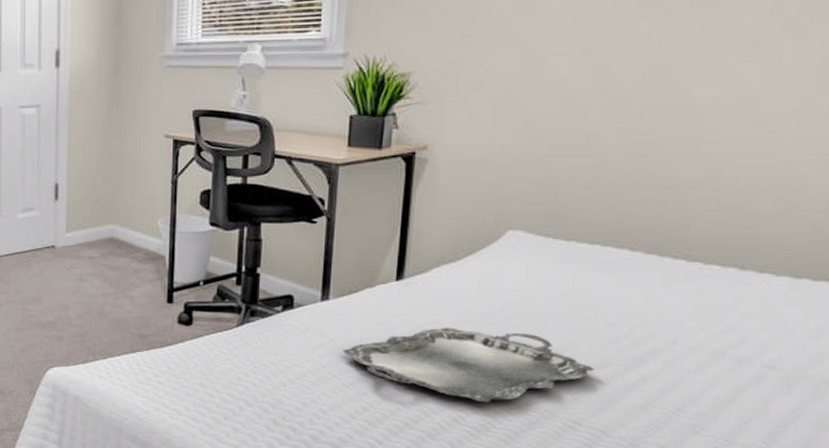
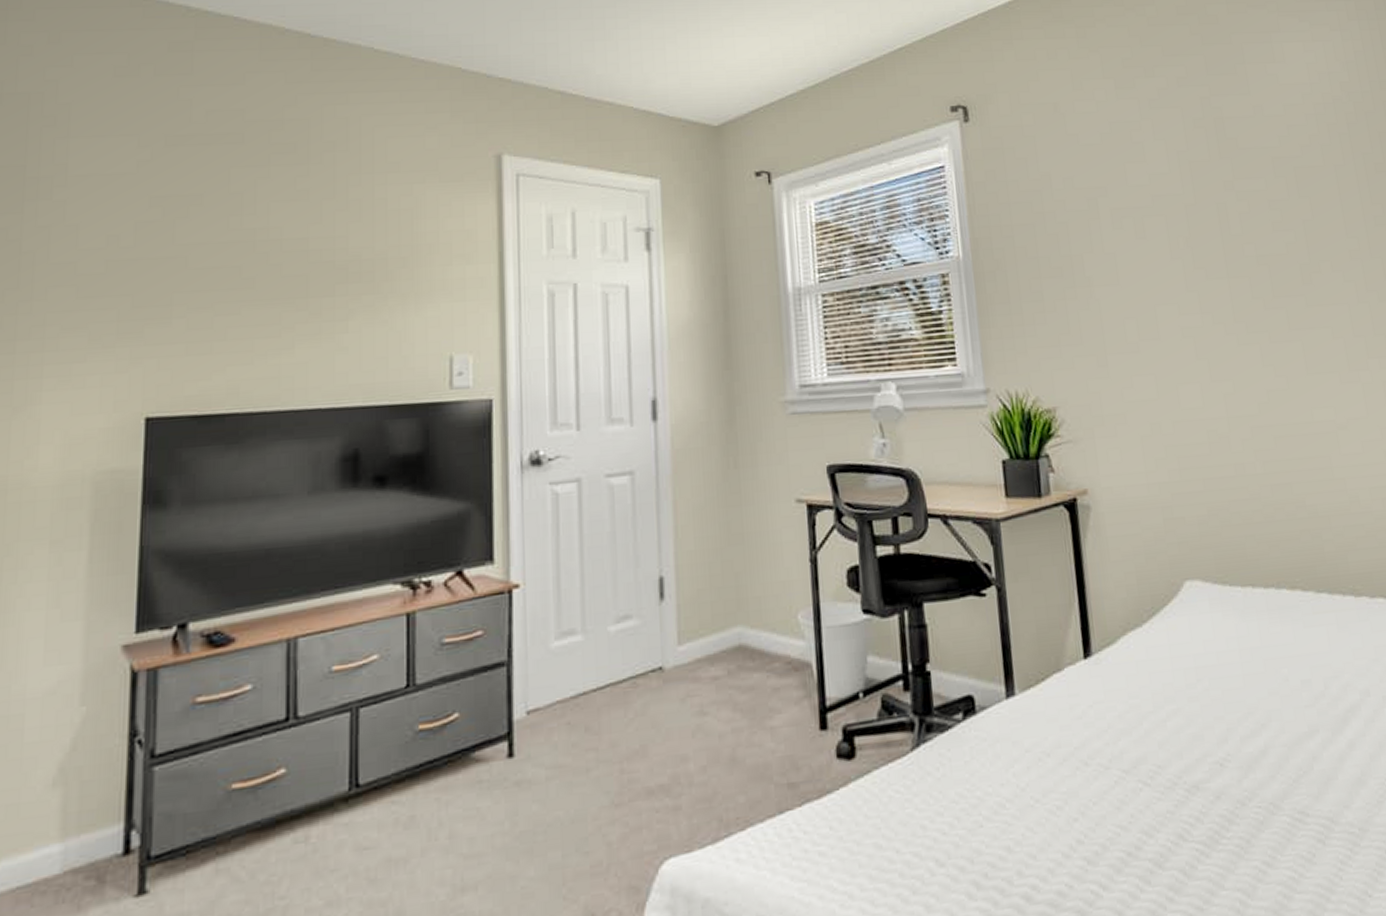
serving tray: present [342,327,595,403] -> none [1040,706,1305,806]

